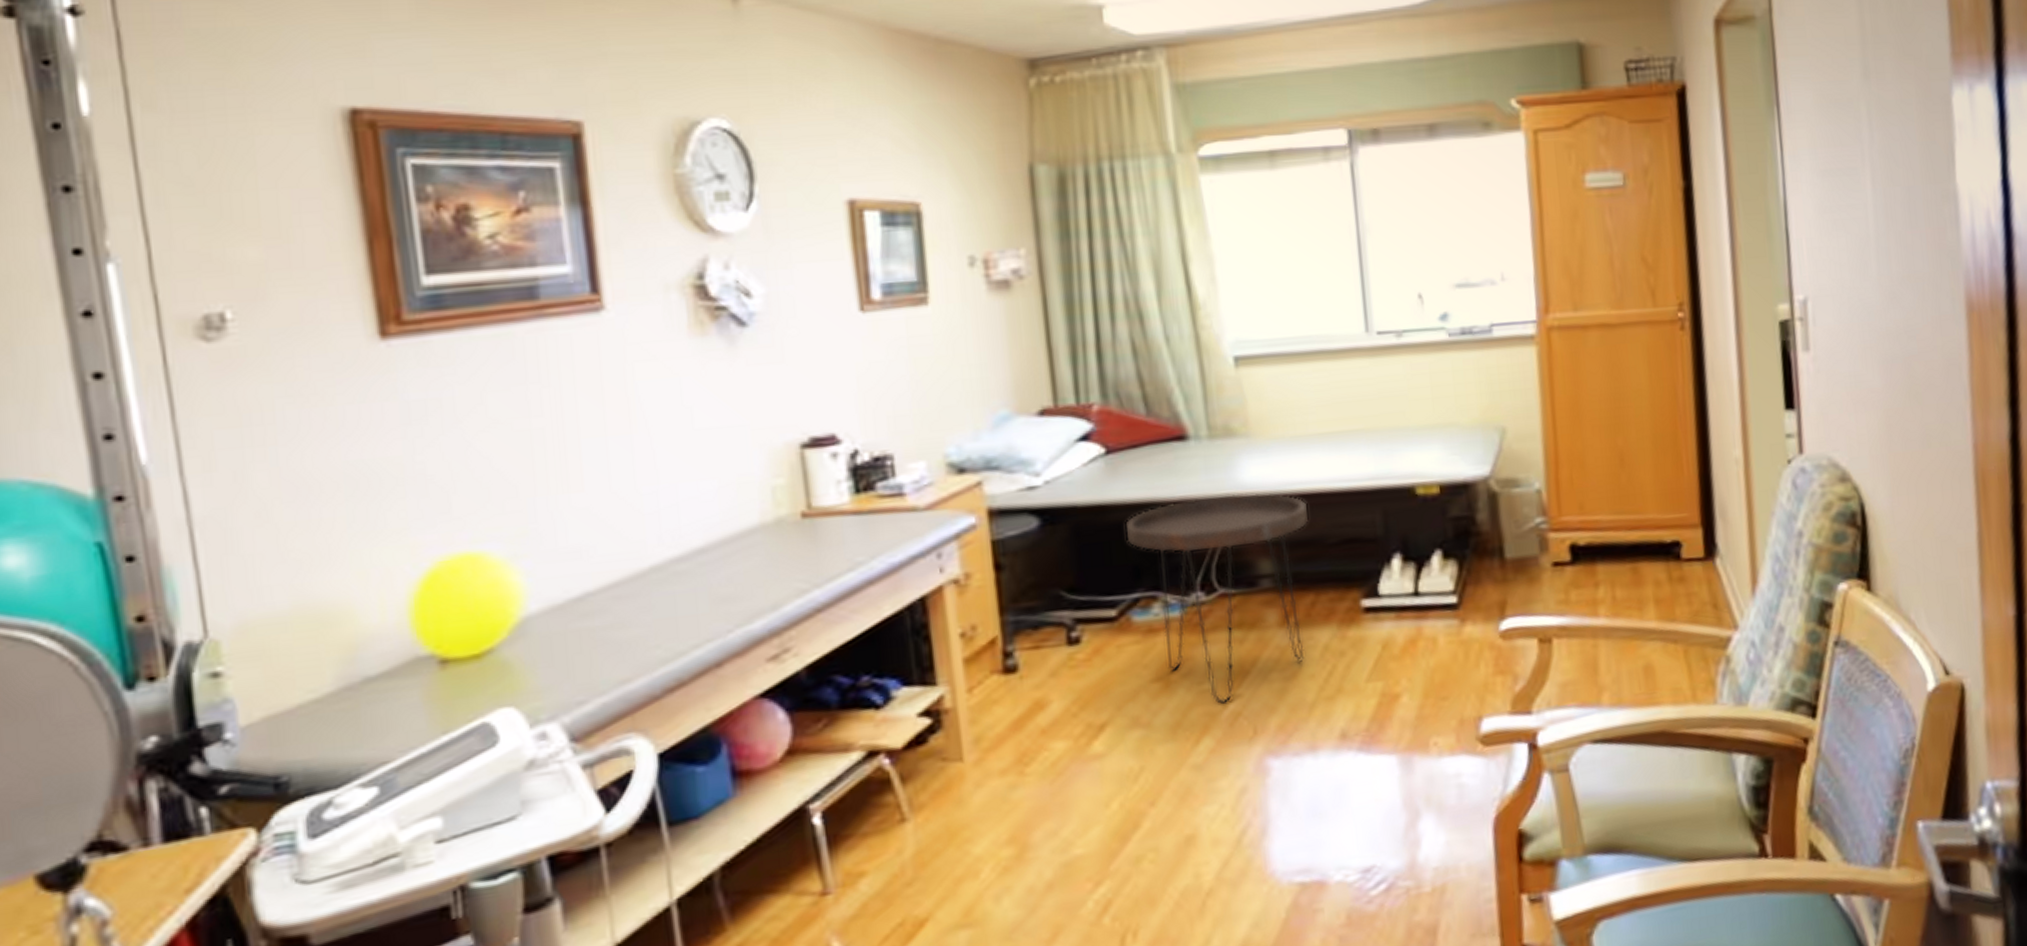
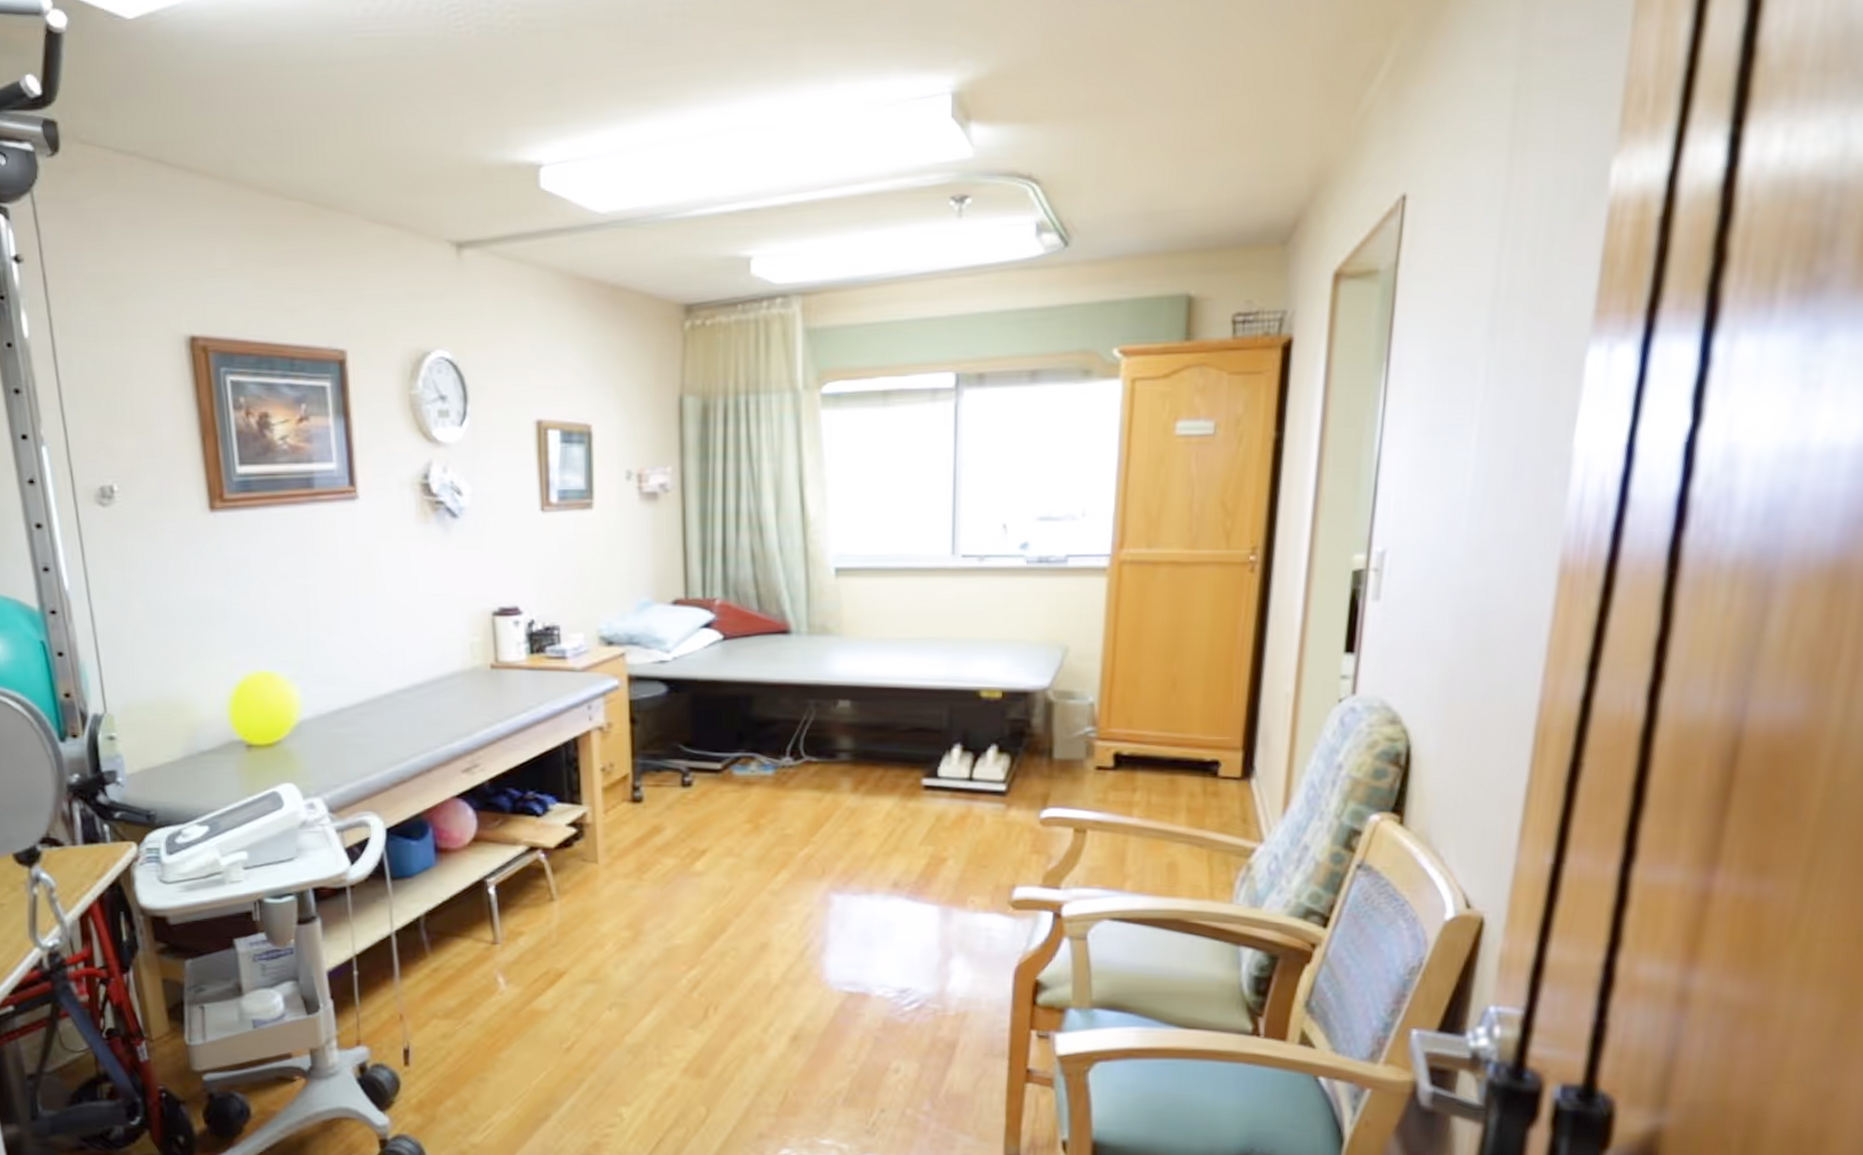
side table: present [1126,493,1309,704] -> none [734,682,885,847]

